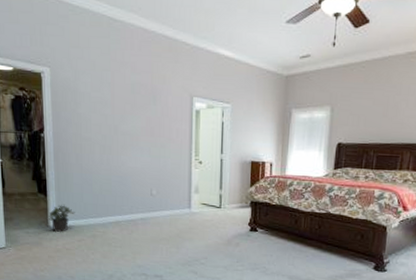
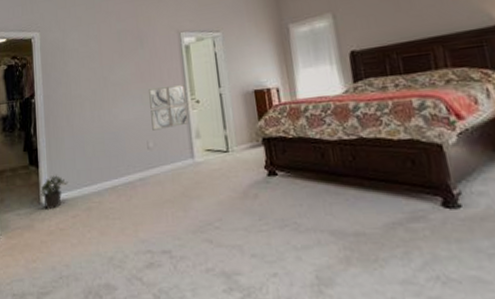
wall art: none [157,144,191,181] -> present [149,85,189,131]

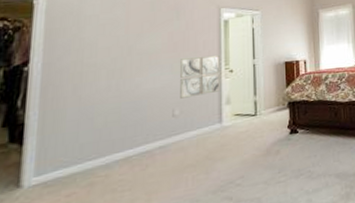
potted plant: present [40,174,68,209] -> none [22,150,65,192]

